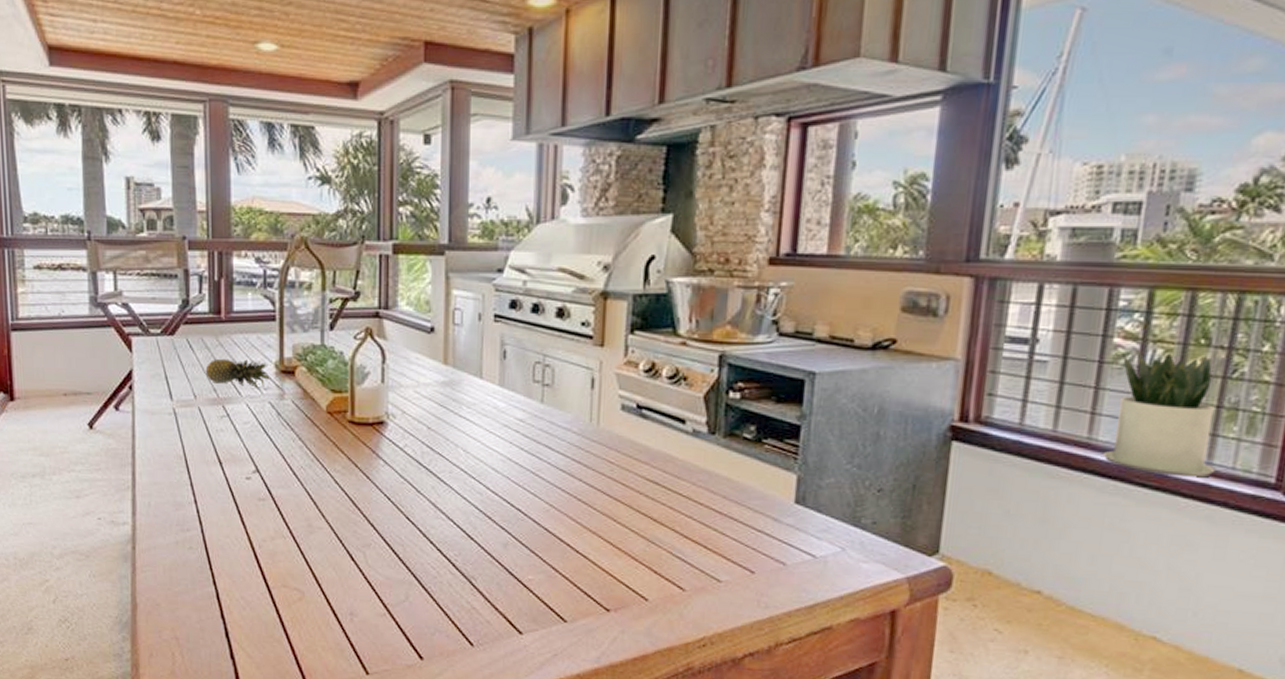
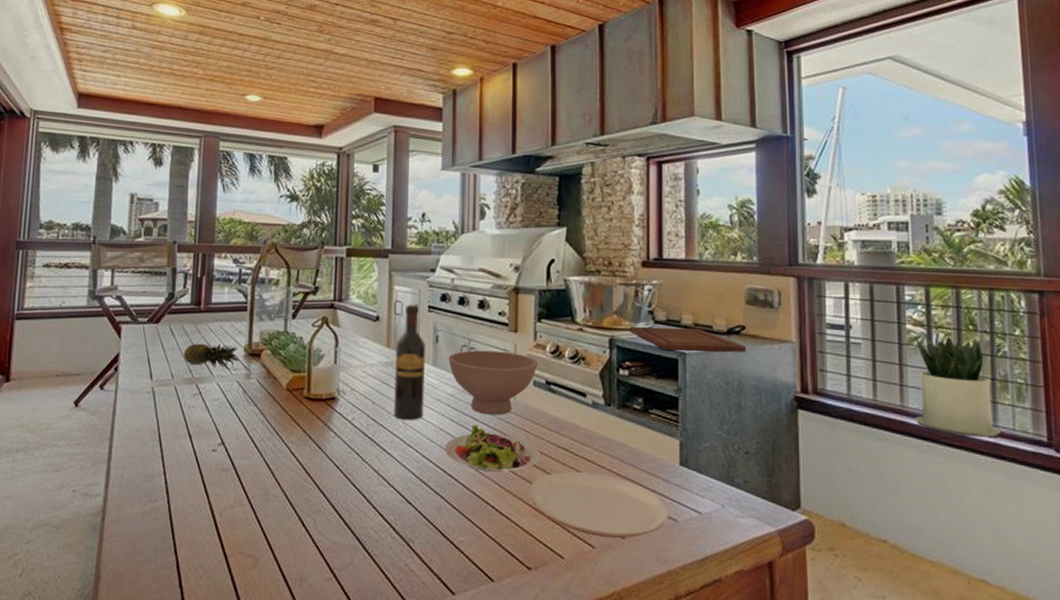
wine bottle: none [453,312,490,448] -> present [394,304,425,420]
salad plate: none [512,454,626,507] -> present [444,425,541,472]
bowl: none [518,368,629,444] -> present [448,350,539,415]
plate: none [610,507,776,581] -> present [529,471,669,539]
cutting board: none [746,339,894,372] -> present [630,326,746,352]

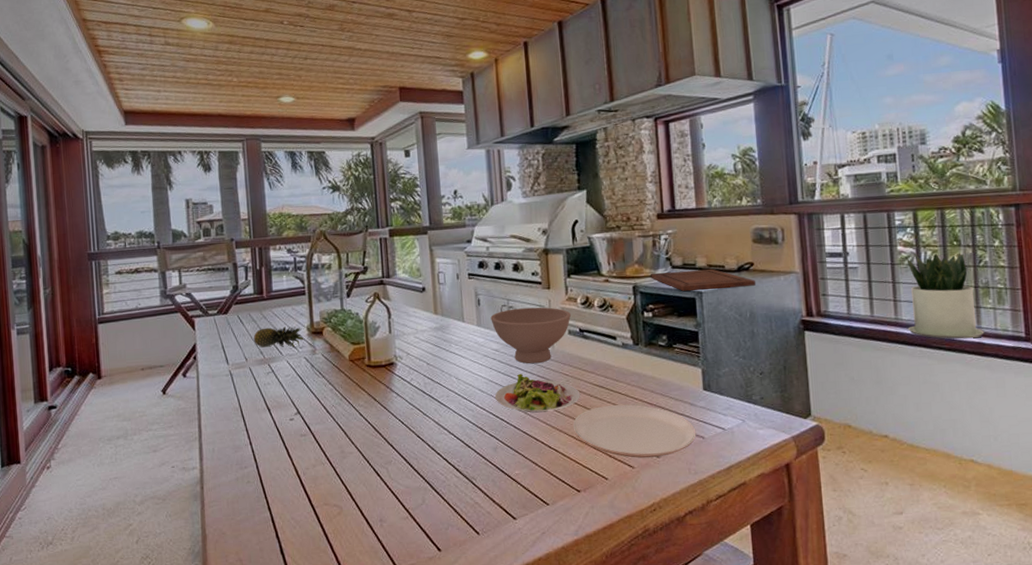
wine bottle: present [394,304,425,420] -> none [442,273,474,376]

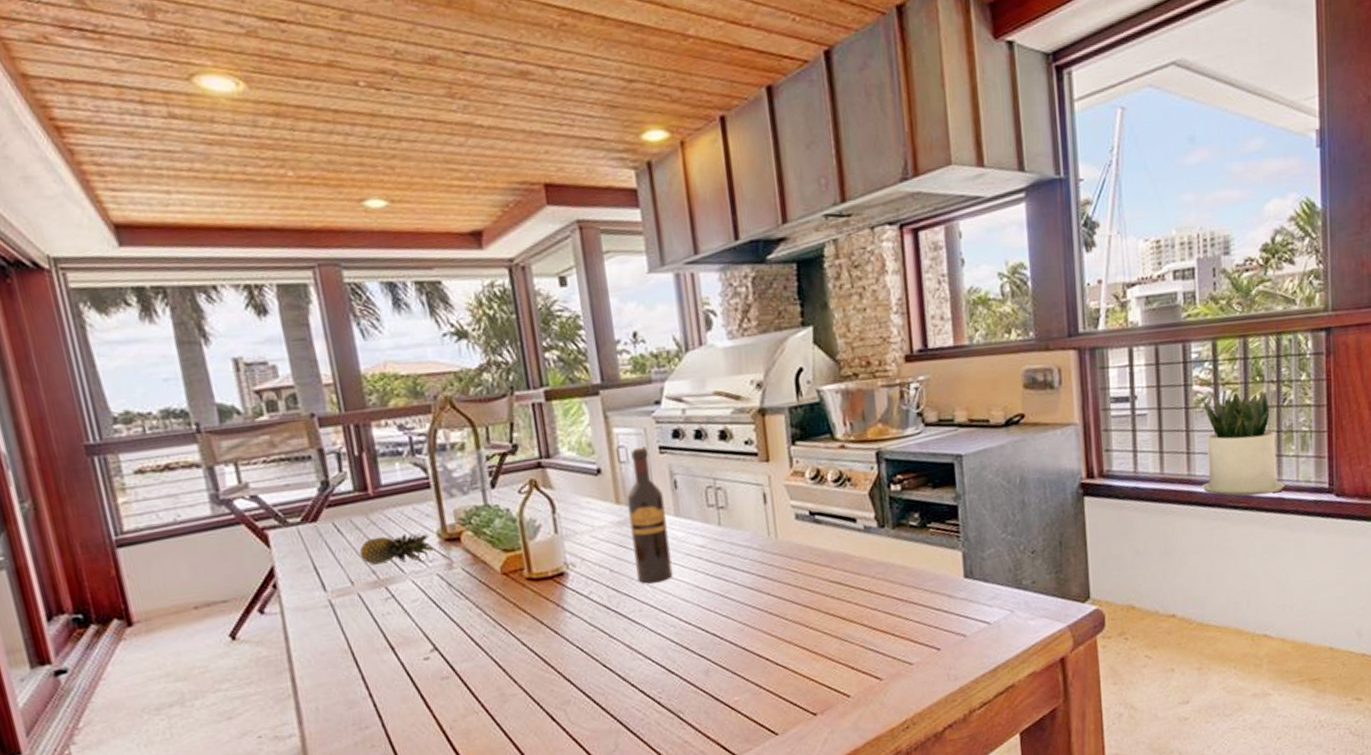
wine bottle: none [442,273,474,376] -> present [626,447,673,584]
bowl: present [490,307,572,364] -> none [692,485,799,561]
salad plate: present [494,374,580,413] -> none [702,574,813,623]
plate: present [572,404,697,458] -> none [804,602,957,668]
cutting board: present [651,268,755,292] -> none [898,424,1027,456]

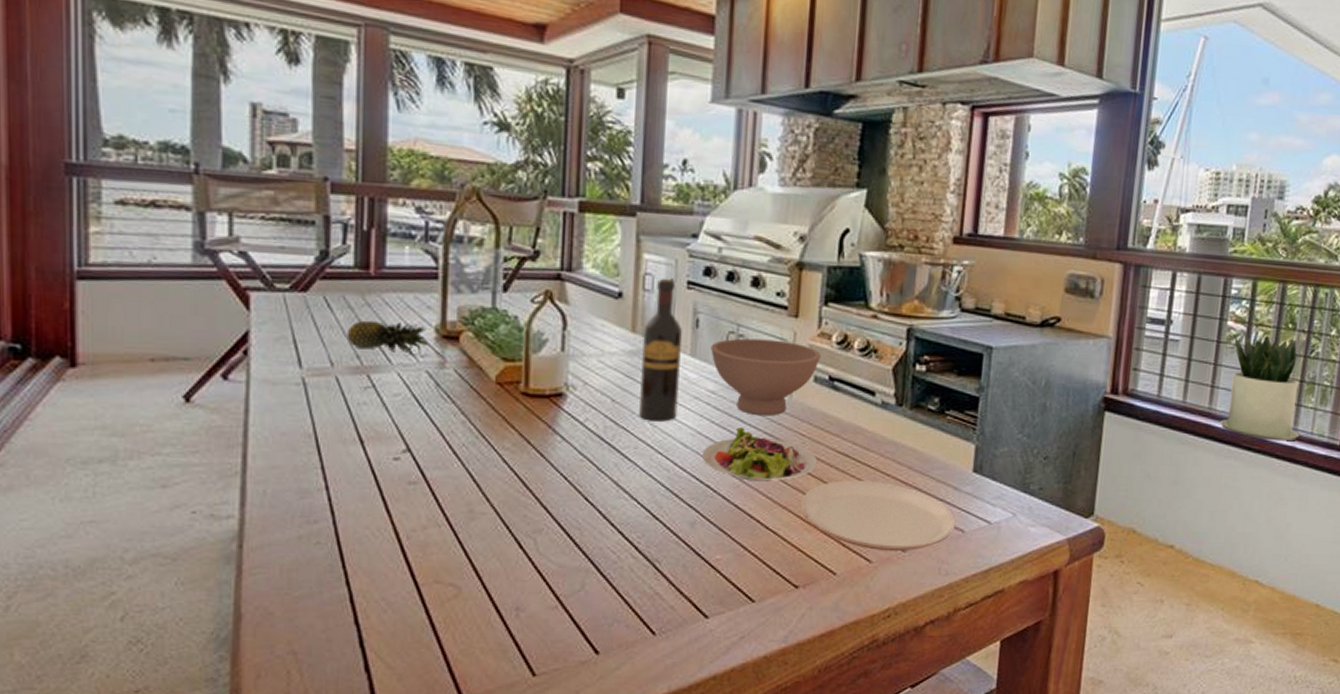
bowl: none [692,485,799,561] -> present [710,338,822,416]
salad plate: none [702,574,813,623] -> present [701,427,817,482]
plate: none [804,602,957,668] -> present [801,479,956,552]

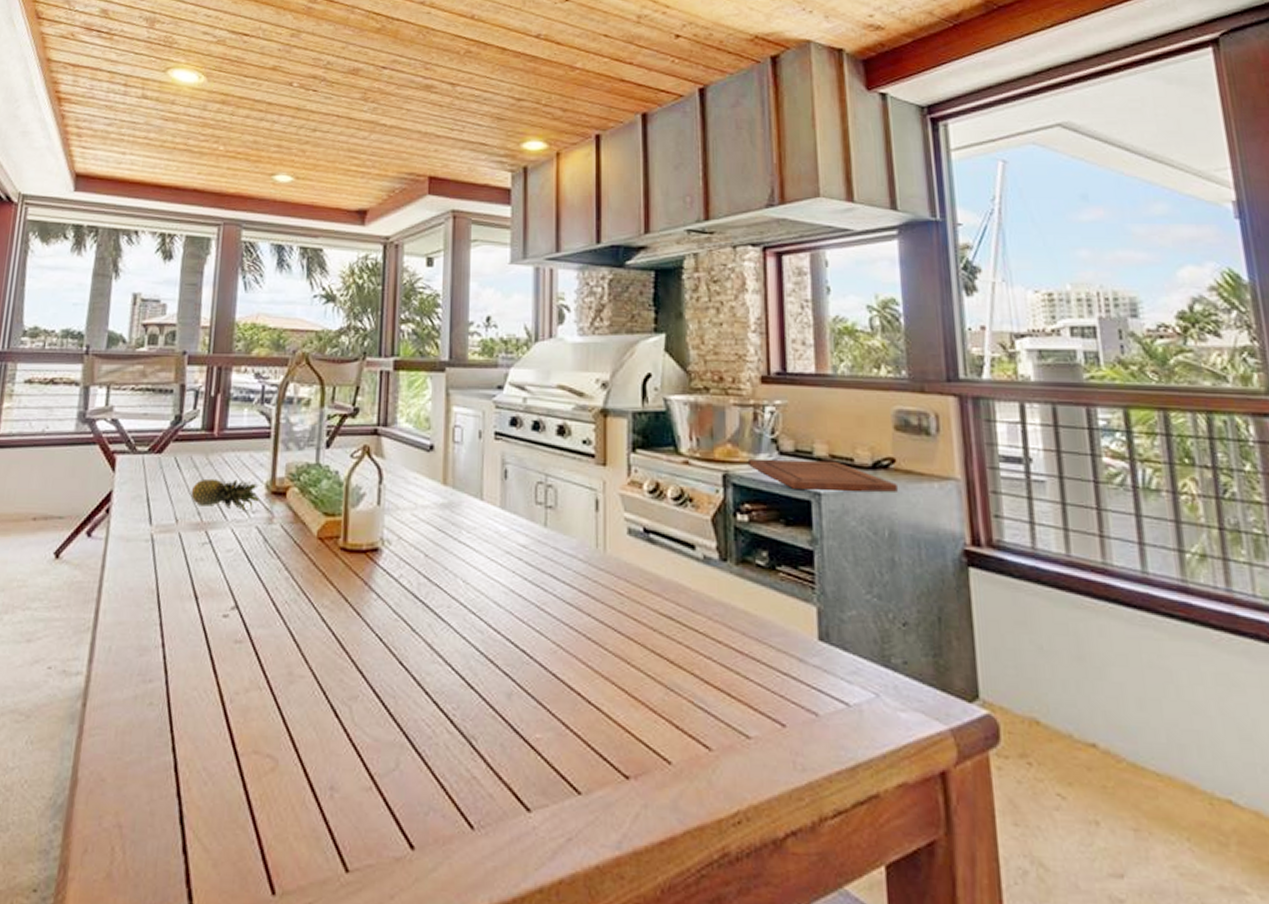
wine bottle: present [639,278,682,421] -> none [452,429,491,578]
salad plate: present [701,427,817,482] -> none [515,585,639,647]
bowl: present [710,338,822,416] -> none [520,488,634,573]
plate: present [801,479,956,552] -> none [624,646,807,738]
cutting board: none [932,314,1059,347] -> present [749,458,898,492]
planter: present [1219,332,1300,442] -> none [1114,470,1238,607]

